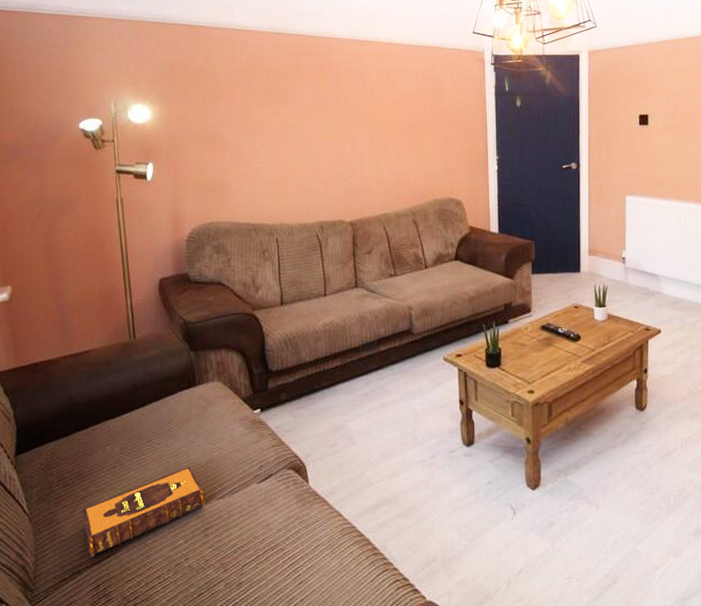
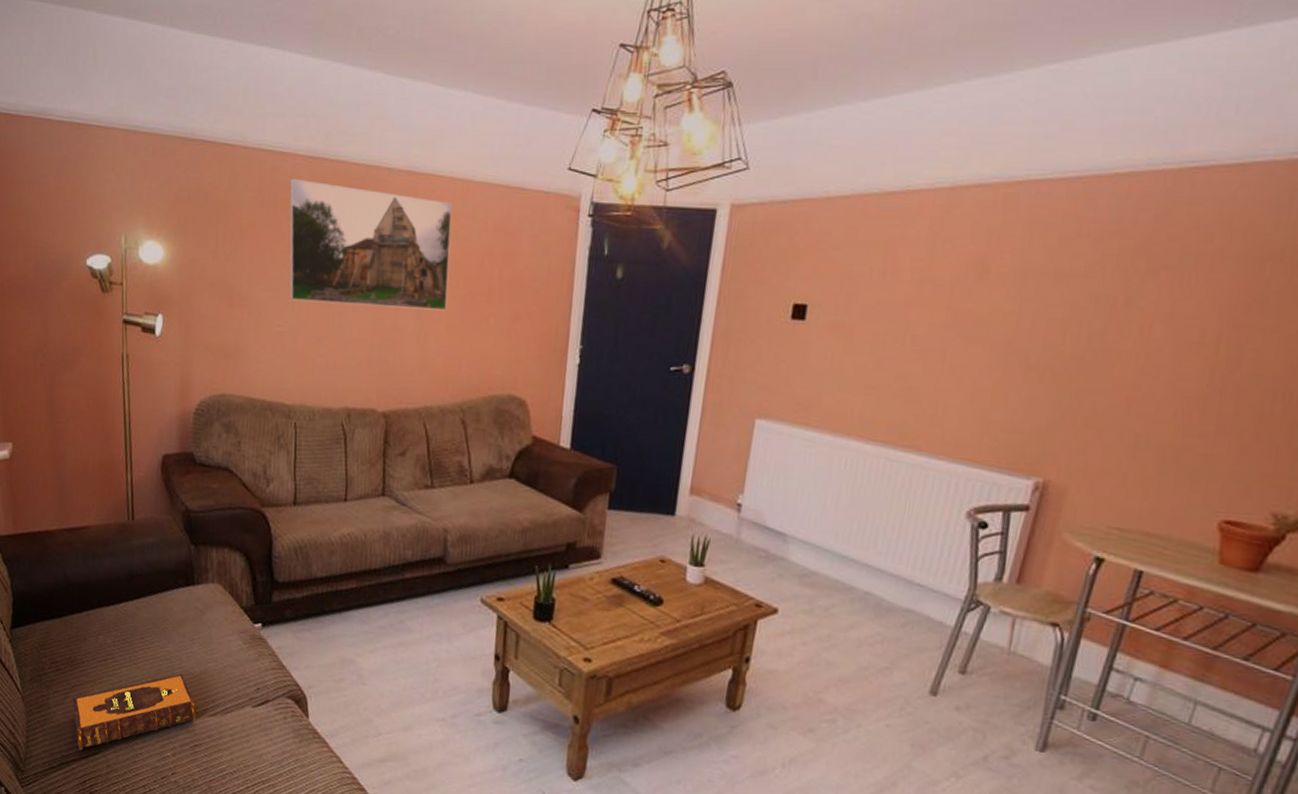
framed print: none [257,49,393,143] -> present [289,178,453,311]

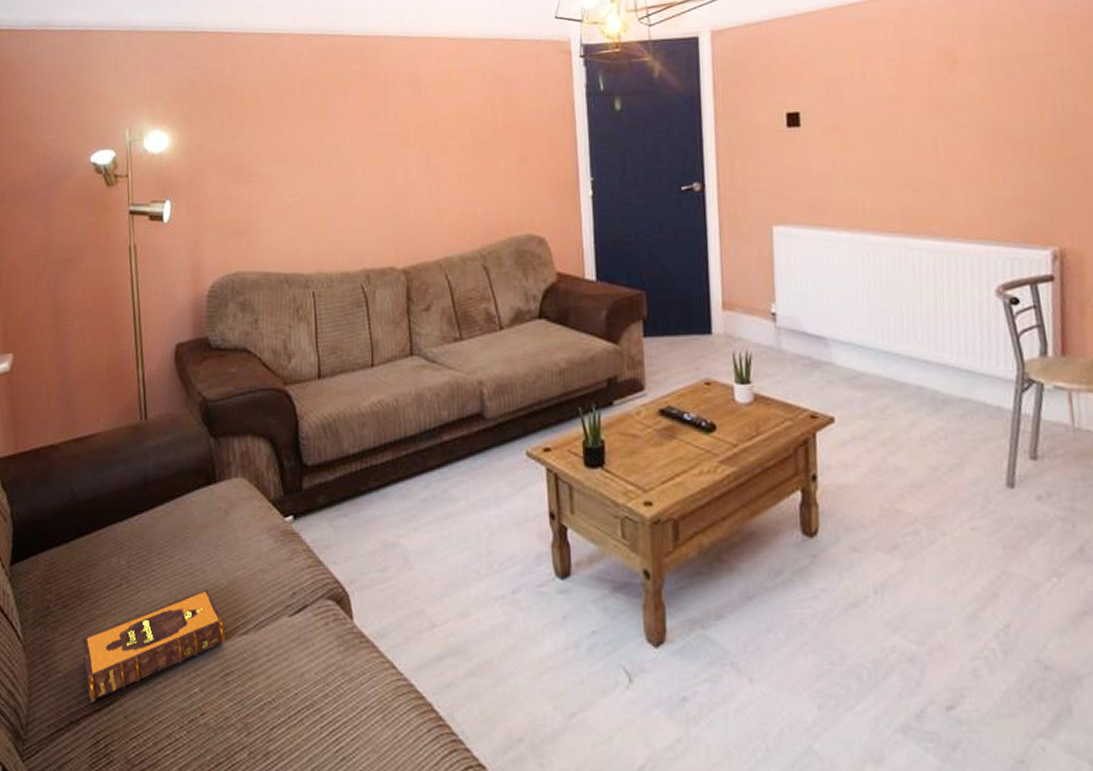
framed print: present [289,178,453,311] -> none [291,55,456,171]

